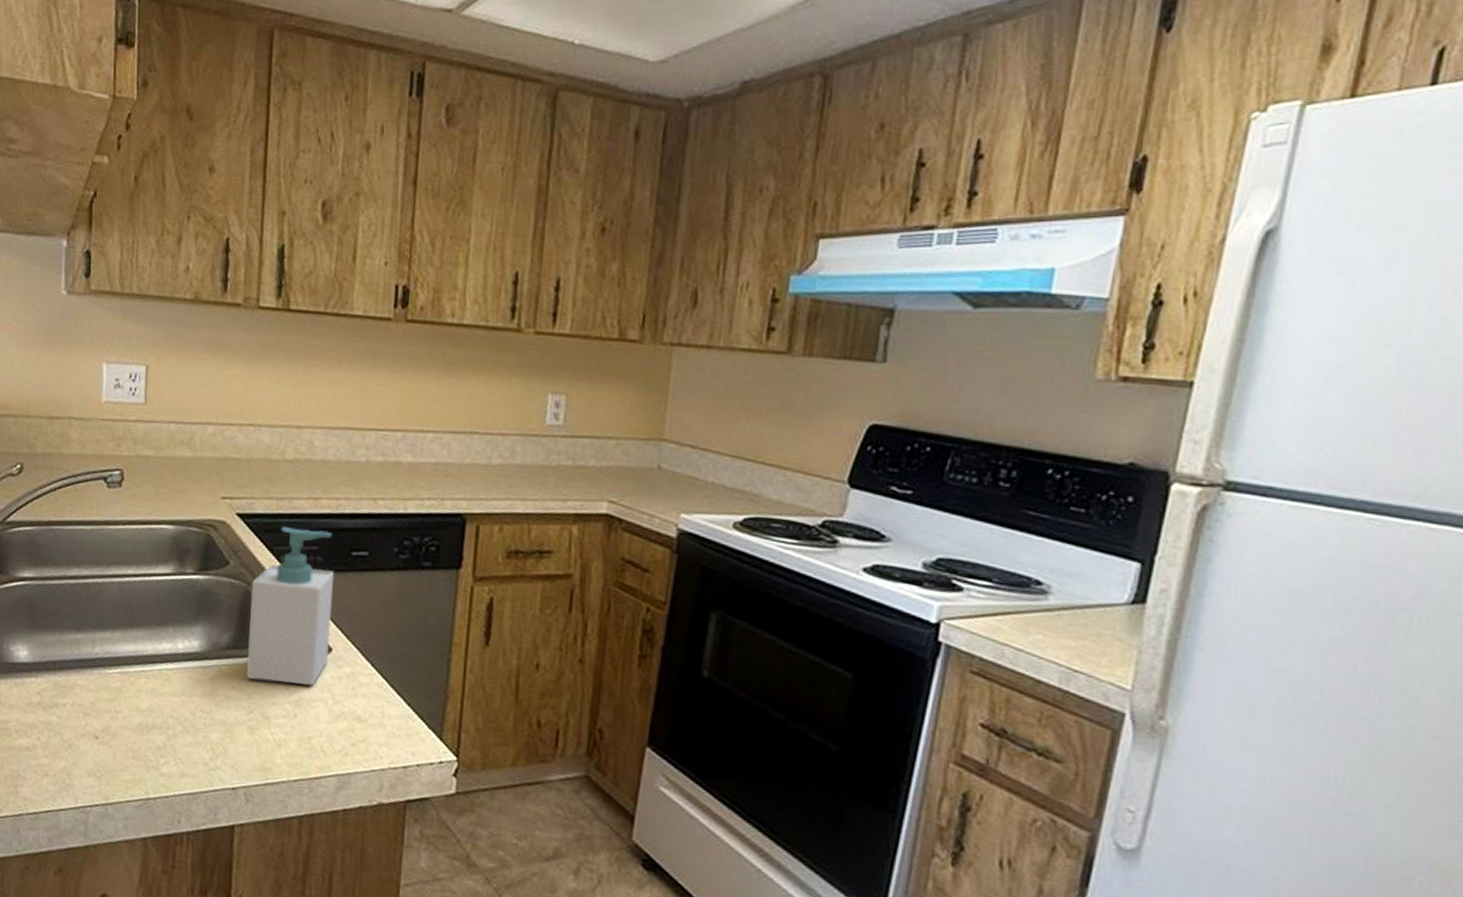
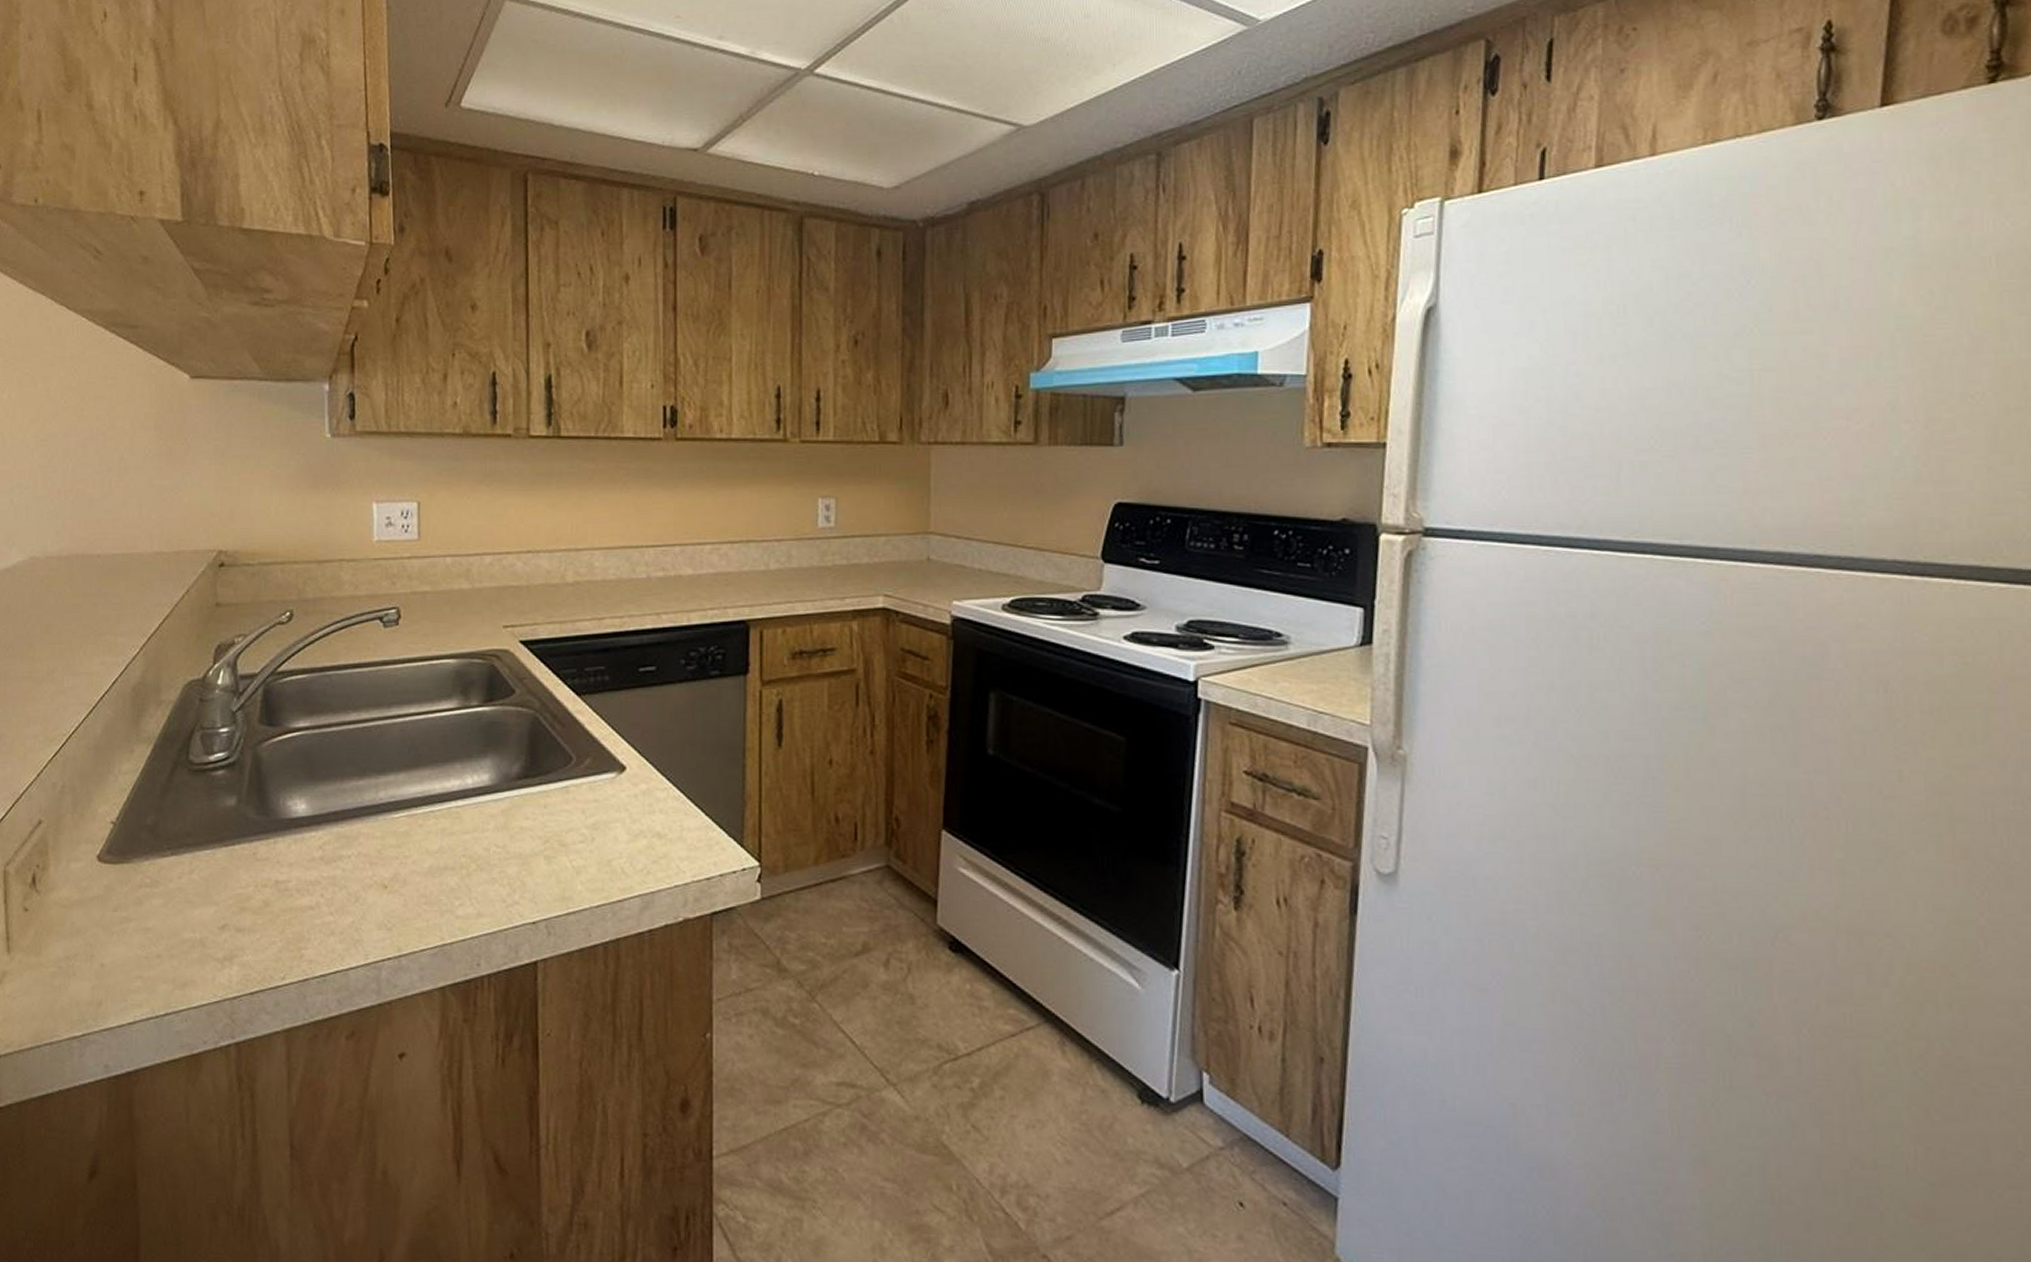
soap bottle: present [246,525,334,686] -> none [539,648,622,808]

